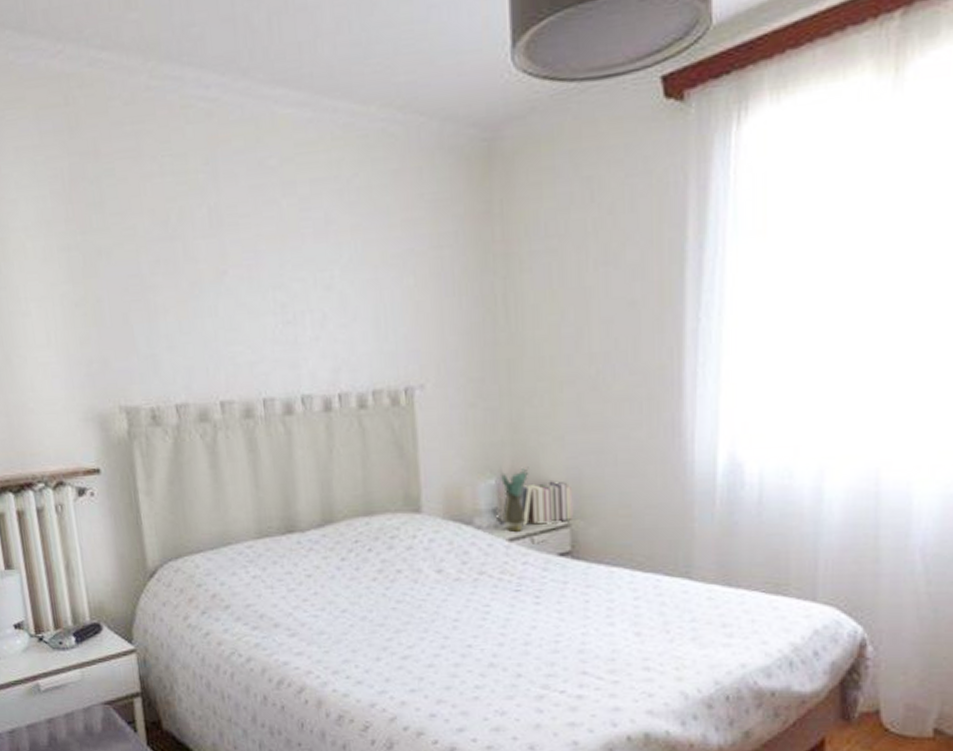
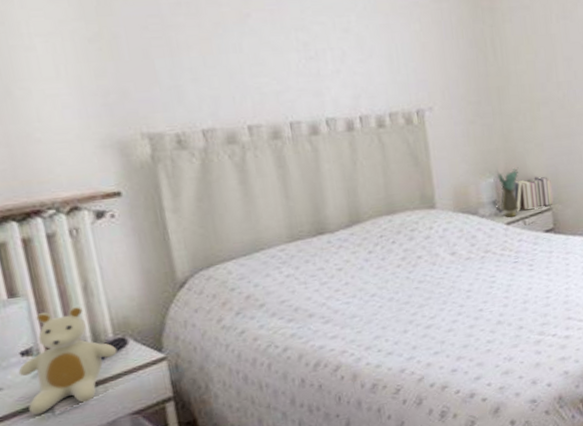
stuffed bear: none [11,585,93,688] -> present [18,306,117,415]

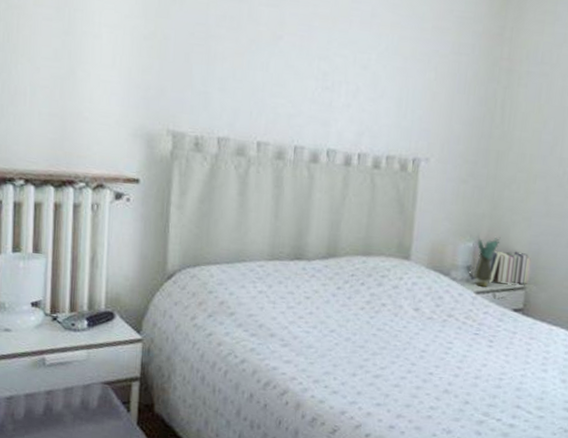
stuffed bear: present [18,306,117,415] -> none [26,272,105,362]

